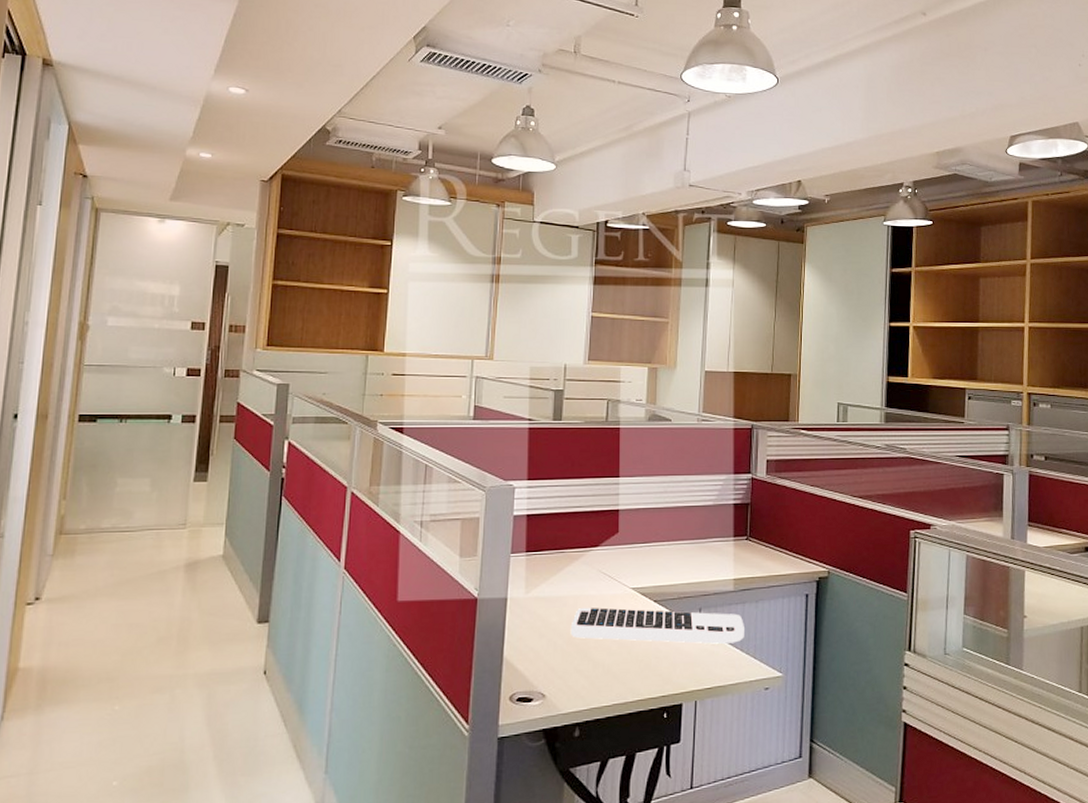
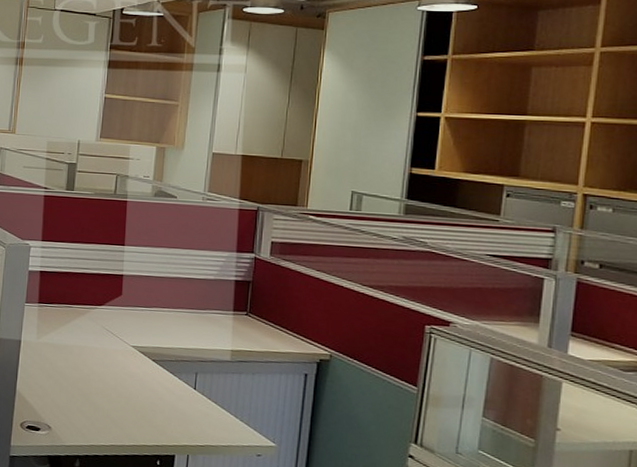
keyboard: present [570,608,744,644] -> none [75,358,240,409]

